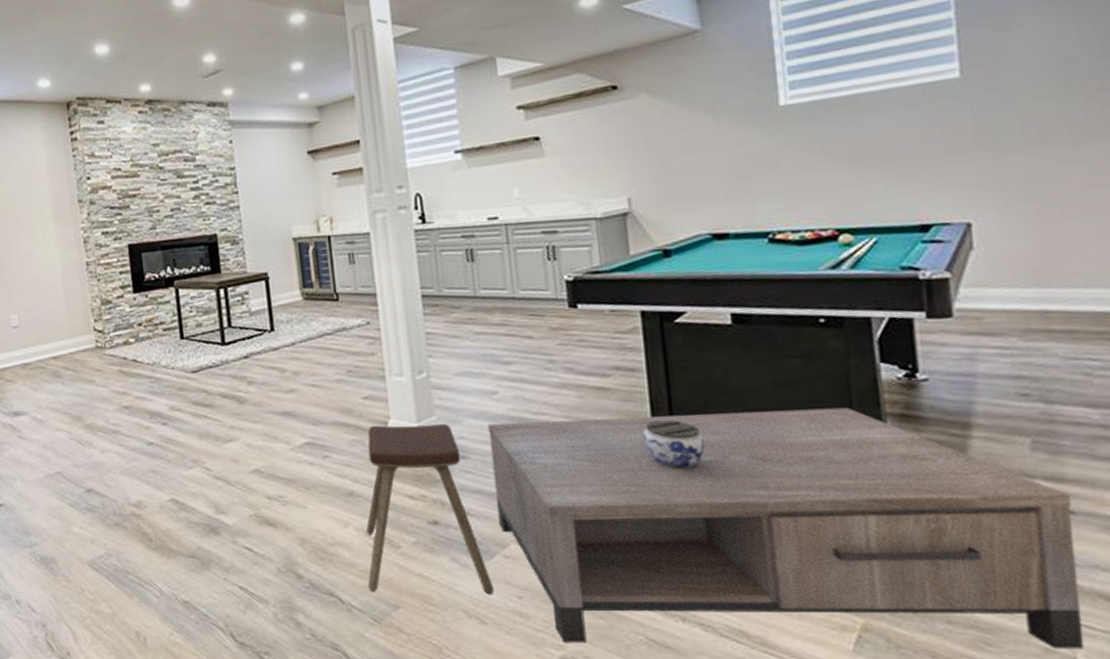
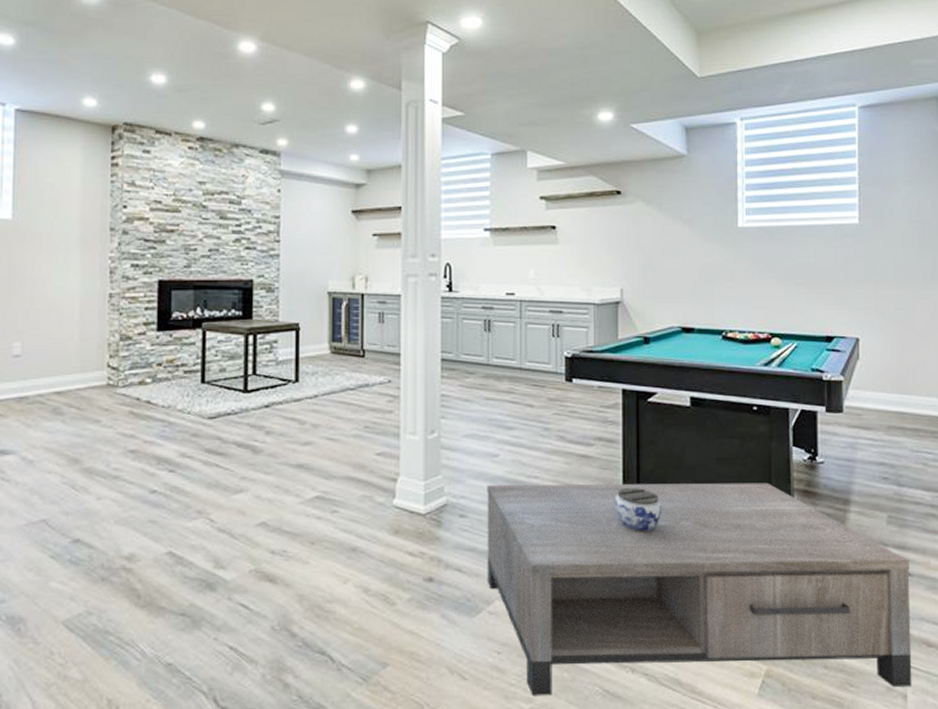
music stool: present [365,424,494,595] -> none [359,481,476,651]

